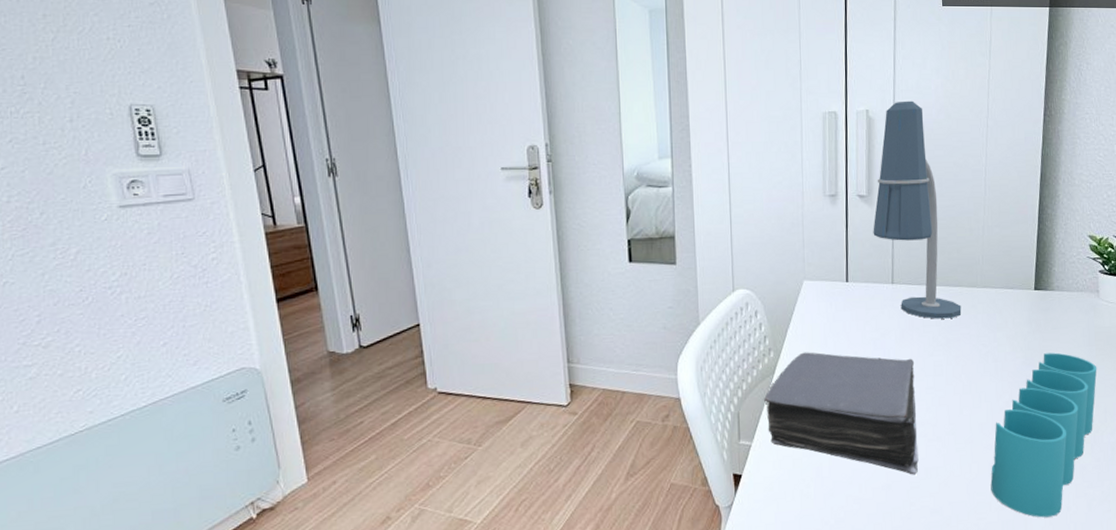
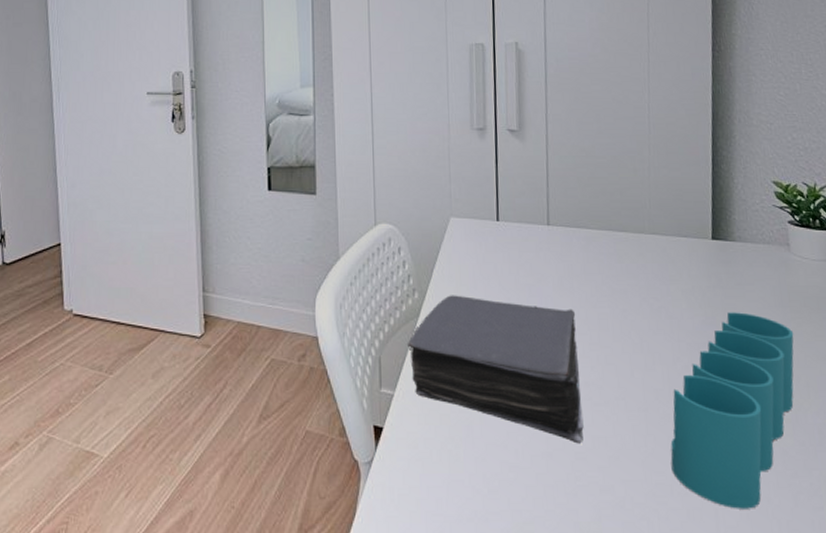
desk lamp: present [873,100,962,319] -> none [525,33,628,266]

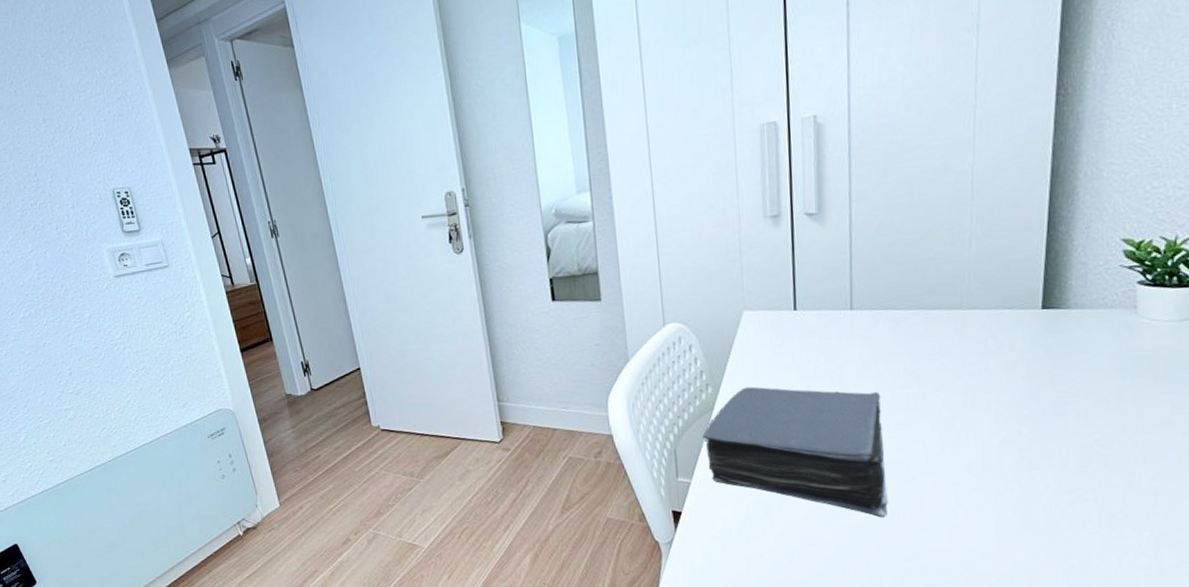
pen holder: present [671,312,794,509] -> none [982,382,1133,571]

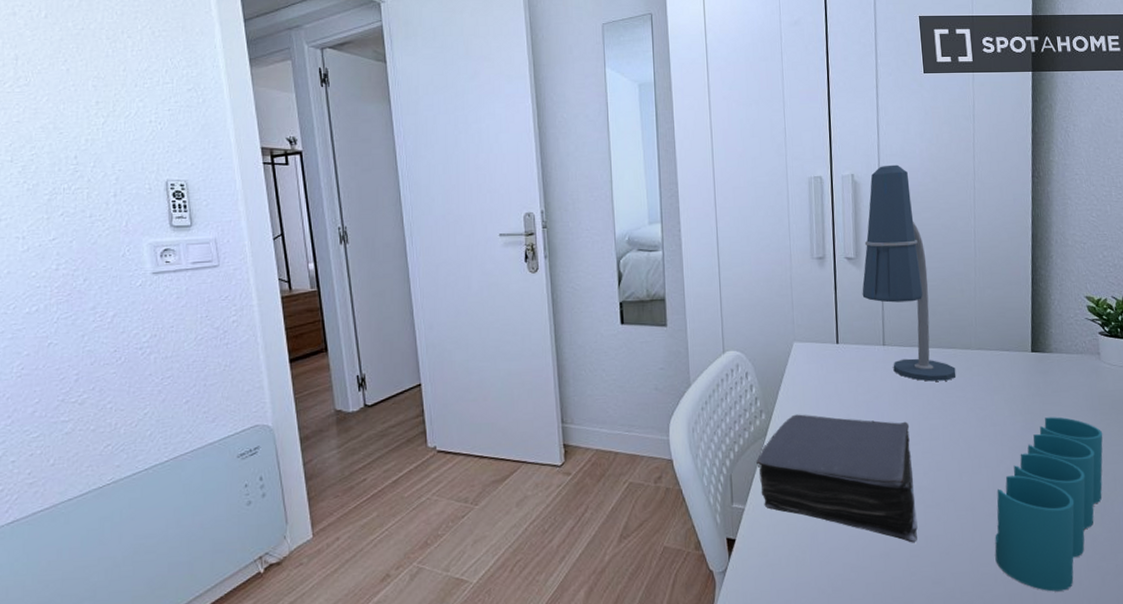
desk lamp: none [825,98,942,348] -> present [862,164,957,382]
pen holder: none [982,382,1133,571] -> present [995,417,1103,592]

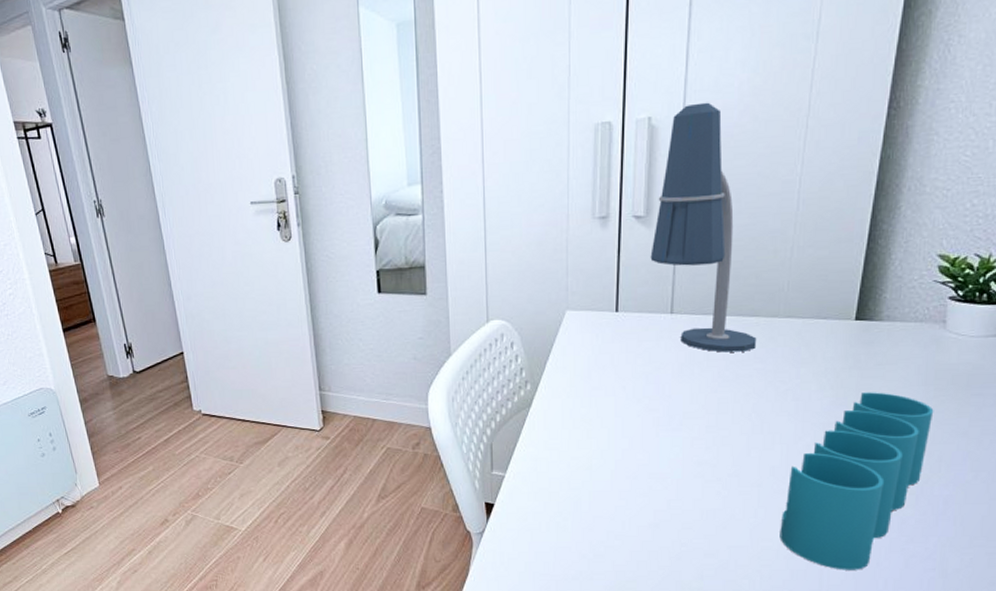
book: present [756,414,918,543] -> none [519,385,694,516]

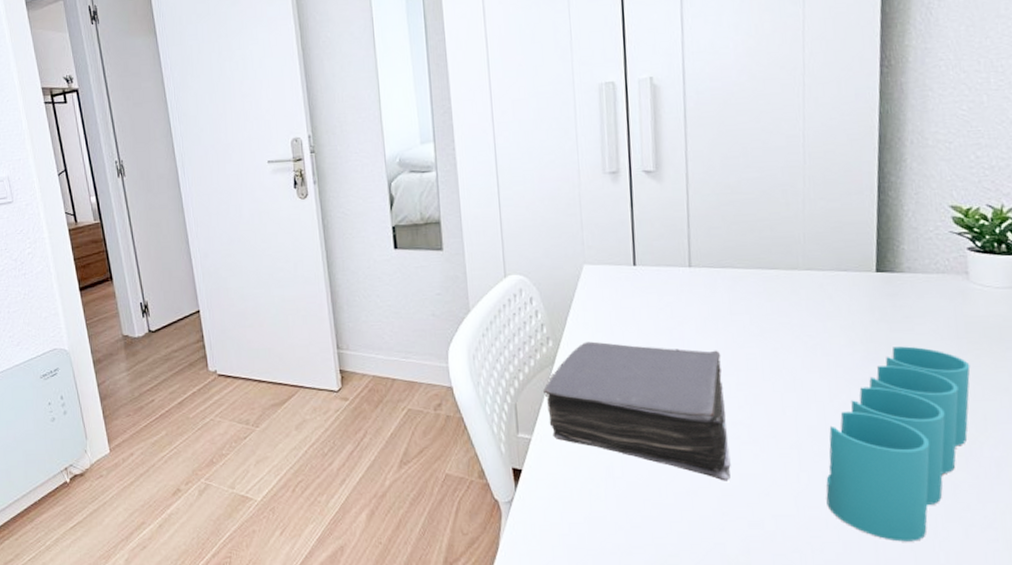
book: none [519,385,694,516] -> present [543,341,731,481]
desk lamp: present [650,102,757,353] -> none [663,62,779,306]

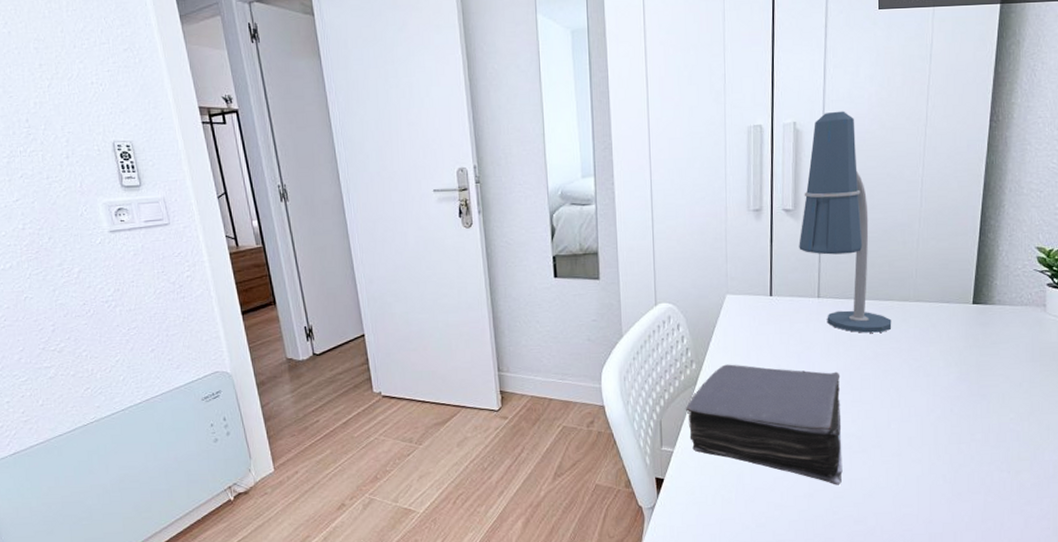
desk lamp: none [663,62,779,306] -> present [799,111,892,333]
pen holder: present [826,346,971,542] -> none [918,368,1041,532]

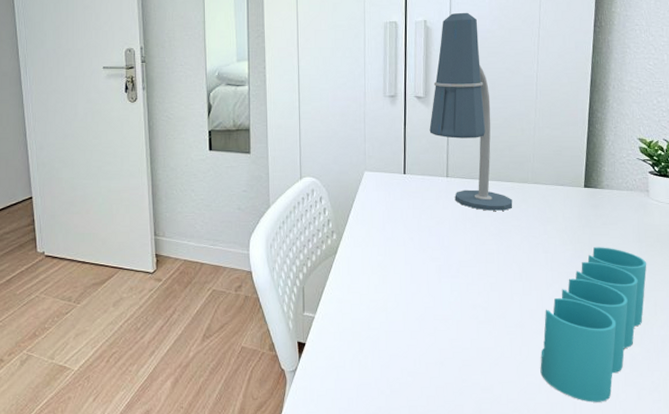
book: present [686,364,843,485] -> none [327,236,470,354]
pen holder: none [918,368,1041,532] -> present [540,247,647,403]

